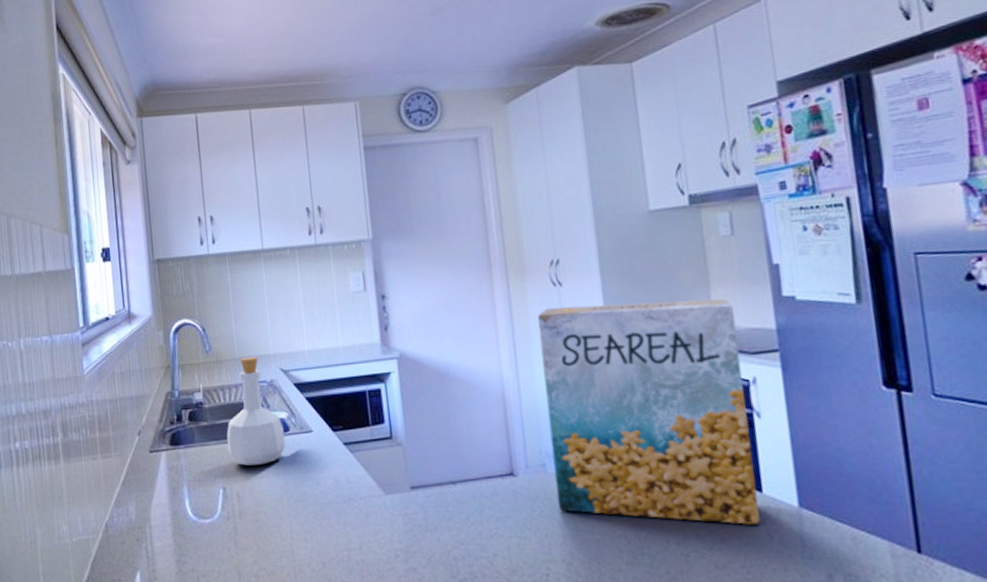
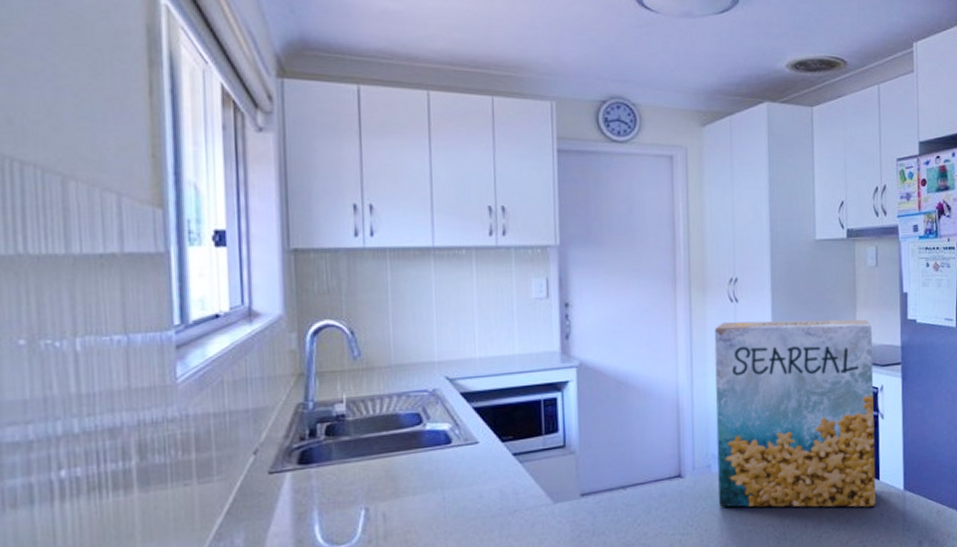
bottle: present [226,356,286,466] -> none [374,363,446,483]

